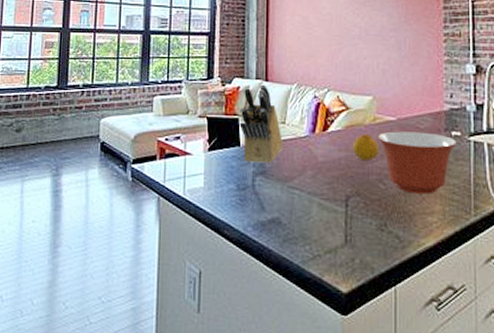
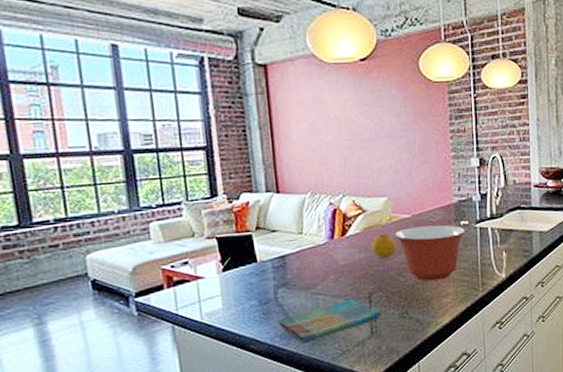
knife block: present [239,84,283,163] -> none [252,196,302,277]
dish towel: none [253,198,358,239] -> present [279,298,382,344]

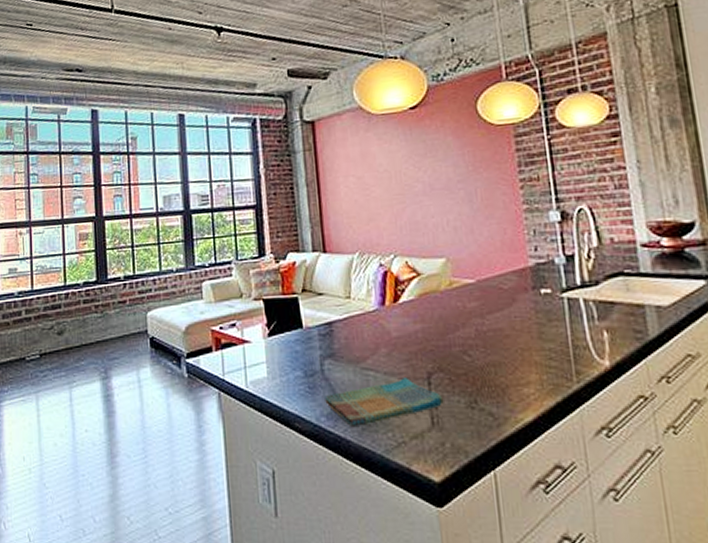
fruit: present [371,233,397,258] -> none [428,300,461,331]
mixing bowl: present [394,225,465,282] -> none [455,293,548,364]

